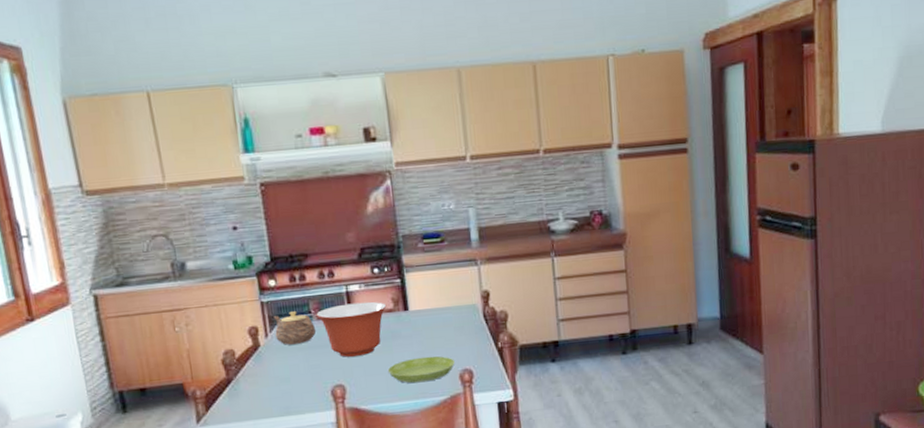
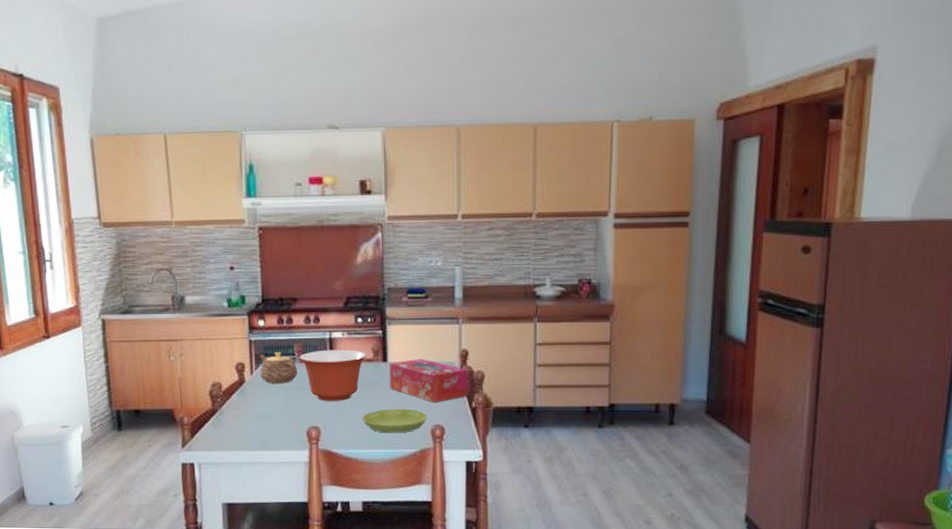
tissue box: none [410,303,493,347] -> present [389,358,468,402]

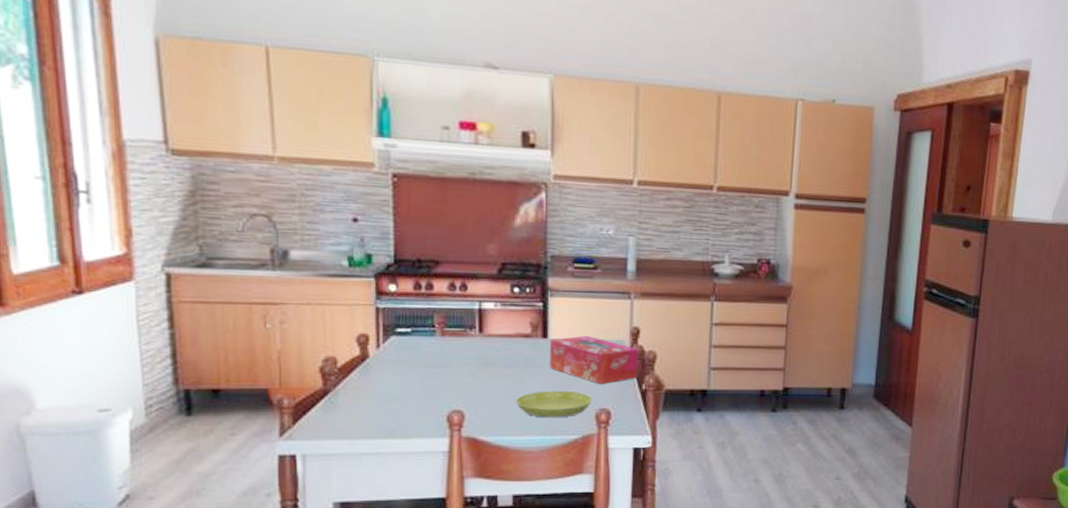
teapot: present [259,352,298,383] -> none [389,323,439,360]
mixing bowl: present [299,349,367,401] -> none [440,322,524,381]

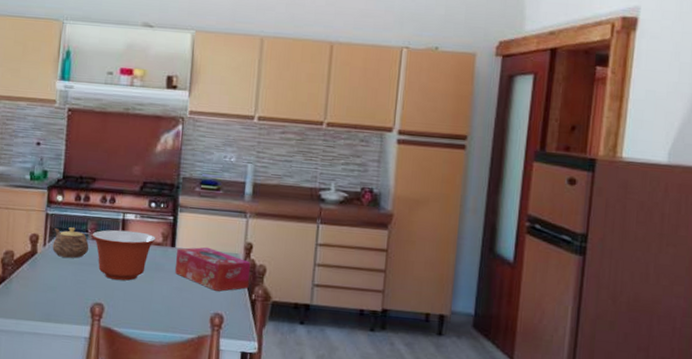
teapot: none [389,323,439,360] -> present [52,227,89,258]
mixing bowl: none [440,322,524,381] -> present [92,229,157,281]
saucer: present [515,390,592,418] -> none [145,293,208,318]

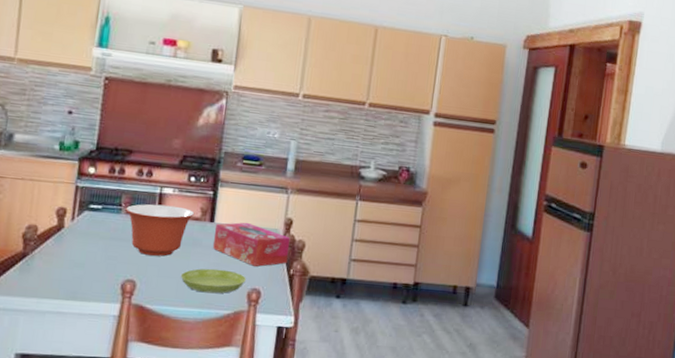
teapot: present [52,227,89,258] -> none [81,201,123,233]
saucer: none [145,293,208,318] -> present [180,268,246,294]

